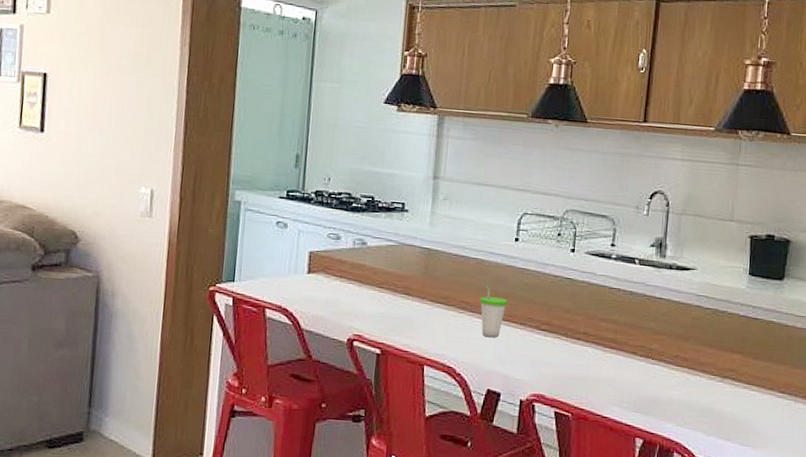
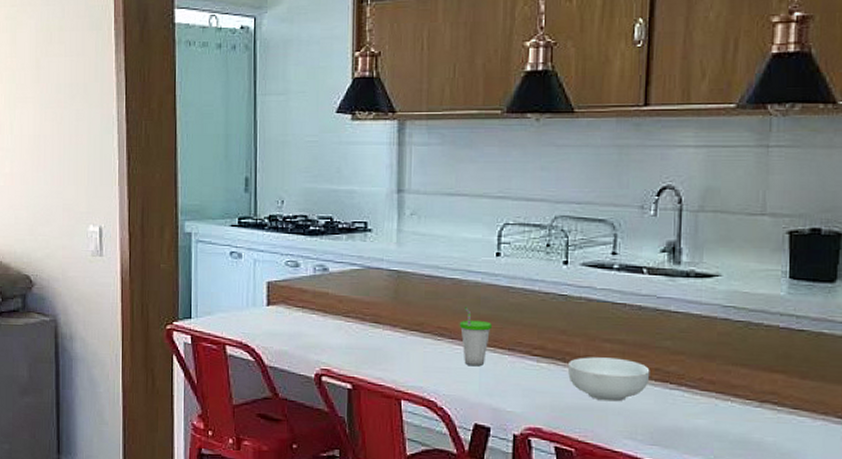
cereal bowl: none [569,333,637,374] -> present [568,357,650,402]

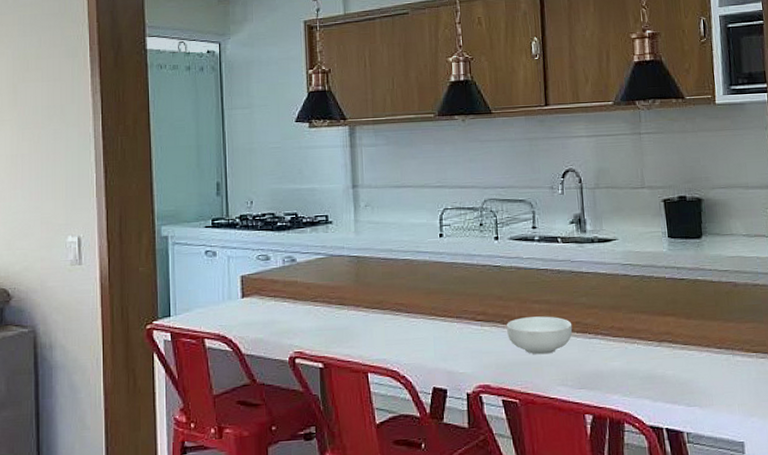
cup: present [459,307,492,367] -> none [413,283,441,336]

